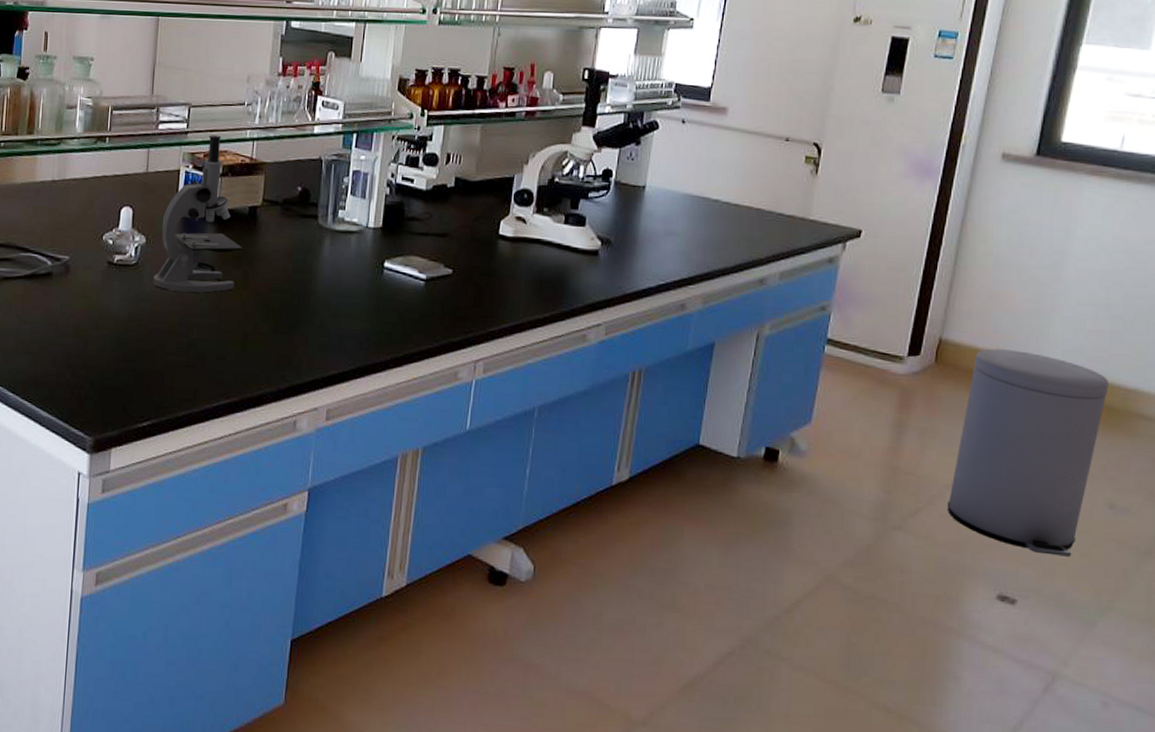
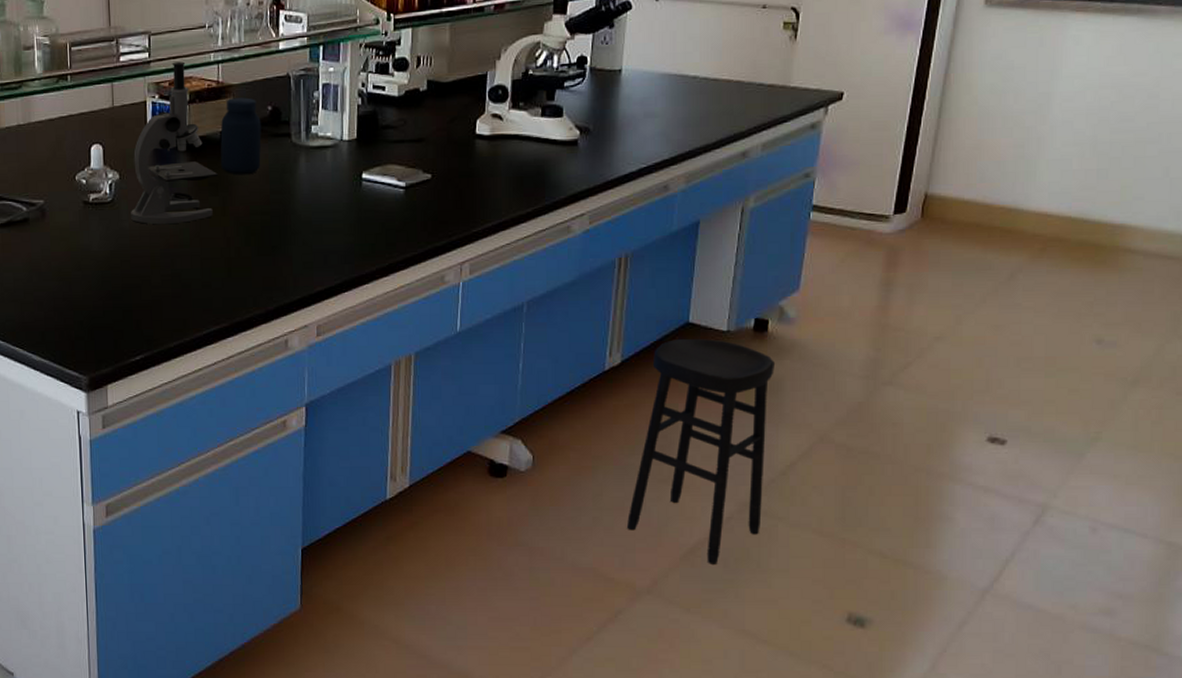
jar: none [247,175,290,252] -> present [220,97,262,175]
stool: none [626,460,785,701] -> present [627,339,776,564]
pedal bin: present [947,348,1109,557] -> none [936,198,1096,394]

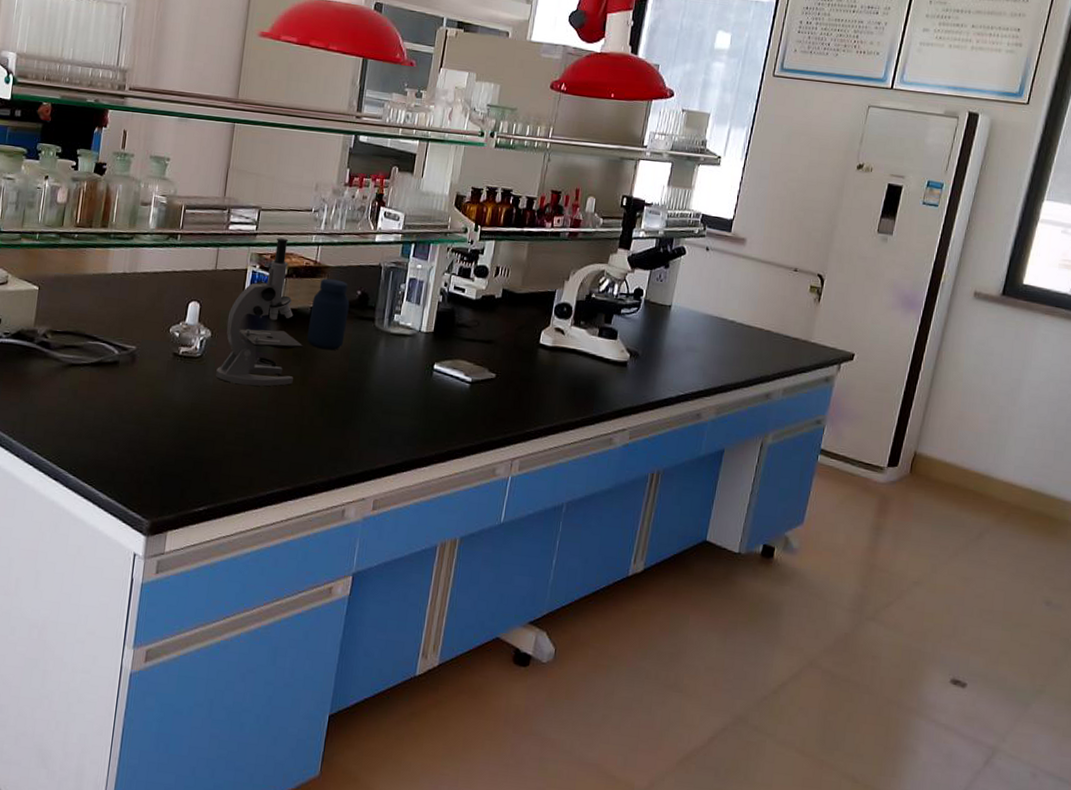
stool: present [627,339,776,564] -> none [633,555,778,773]

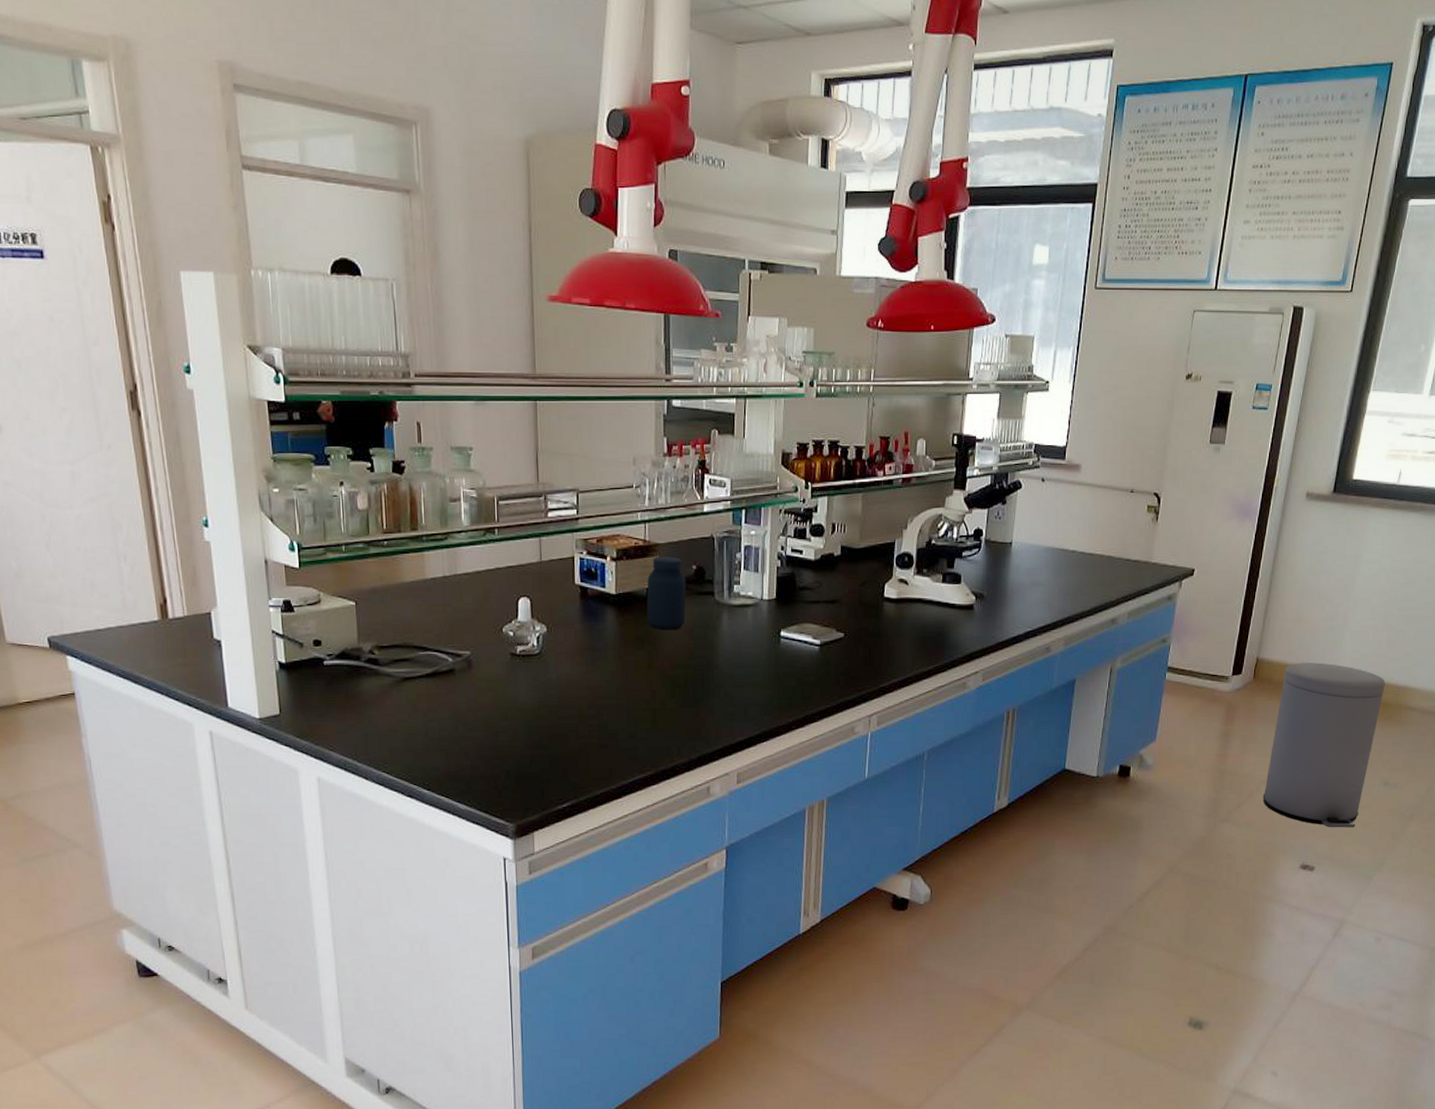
microscope: present [216,237,304,387] -> none [558,519,645,677]
pedal bin: none [913,462,1051,647] -> present [1262,662,1385,828]

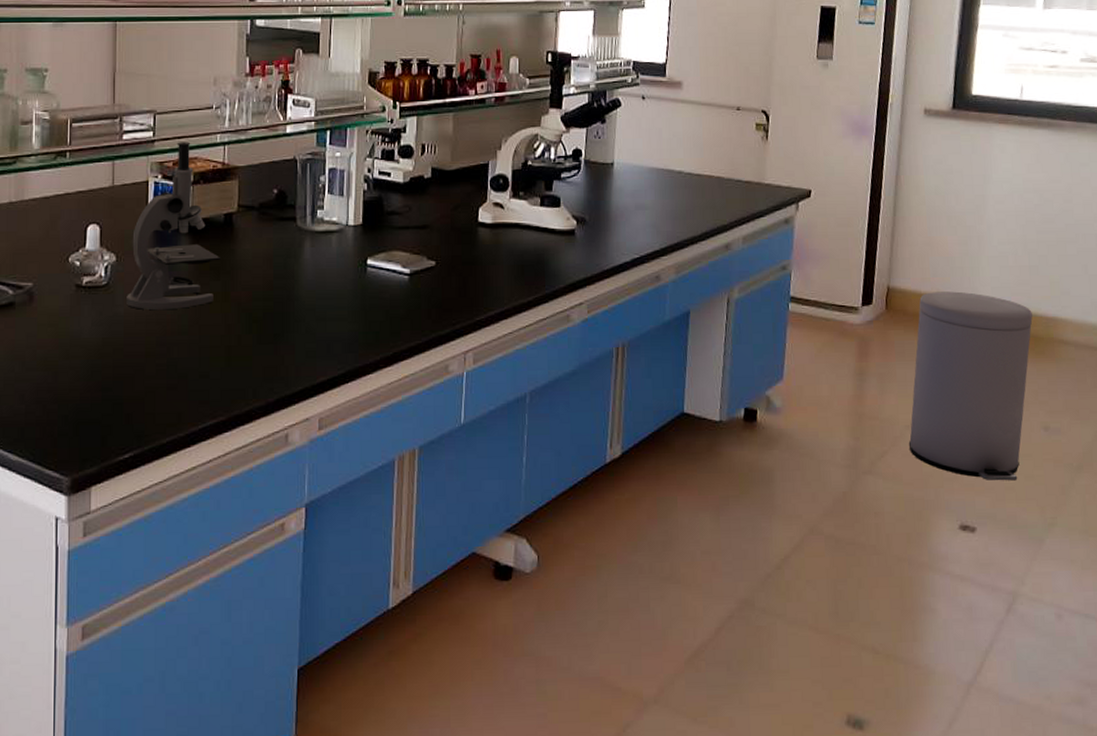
microscope: none [558,519,645,677] -> present [126,142,221,311]
jar: present [647,556,686,631] -> none [224,180,266,259]

